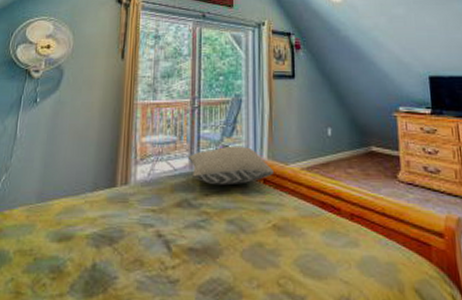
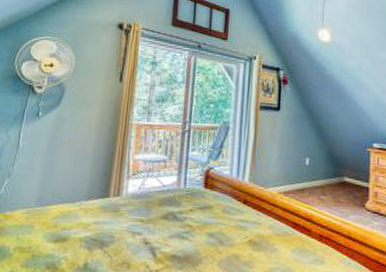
pillow: present [187,146,274,186] -> none [176,168,253,203]

